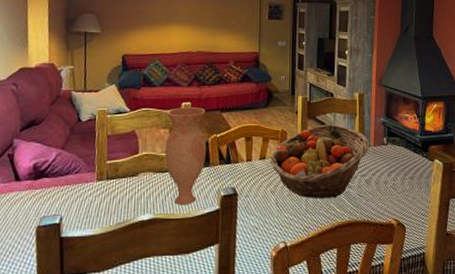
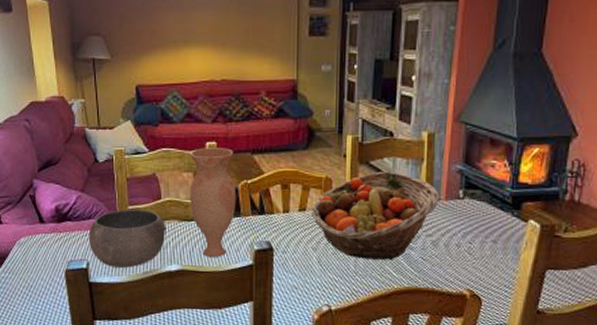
bowl: none [64,163,142,220] -> present [88,208,167,268]

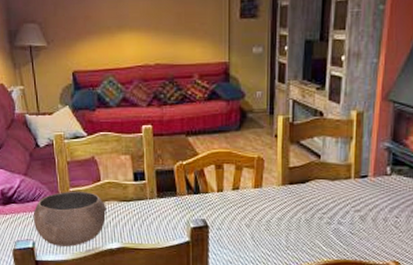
vase: present [190,148,237,257] -> none [127,131,173,235]
fruit basket: present [312,171,439,260] -> none [245,150,367,235]

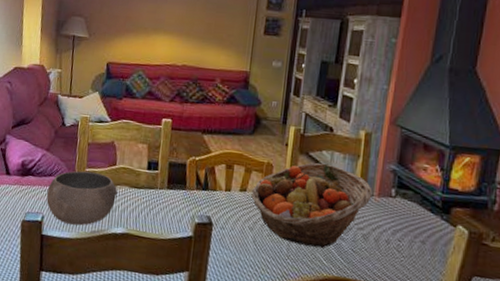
fruit basket: none [245,150,367,235] -> present [251,162,373,248]

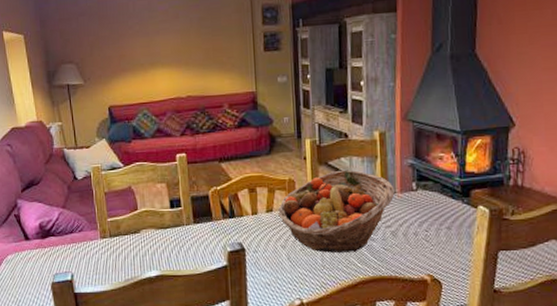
bowl: present [46,170,118,226] -> none [71,220,145,277]

